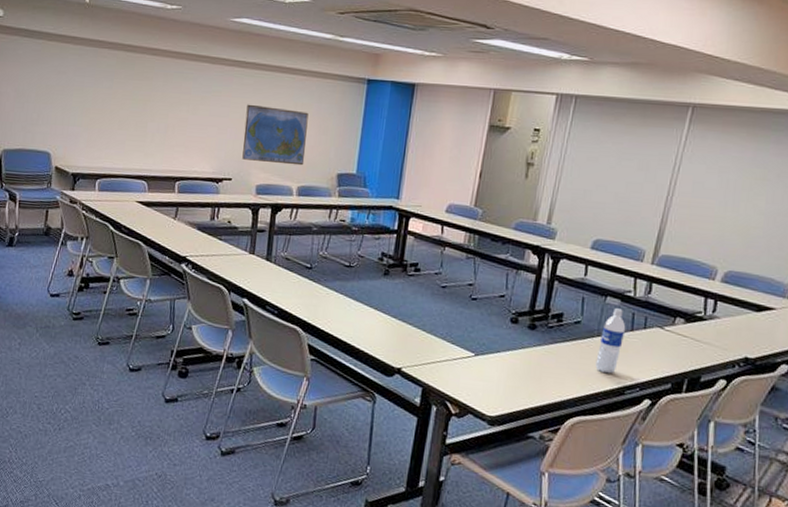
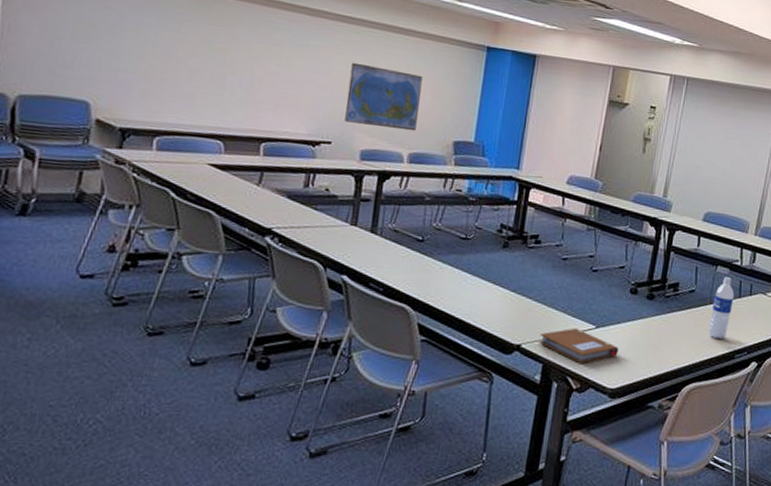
notebook: none [419,354,498,390] -> present [539,328,619,364]

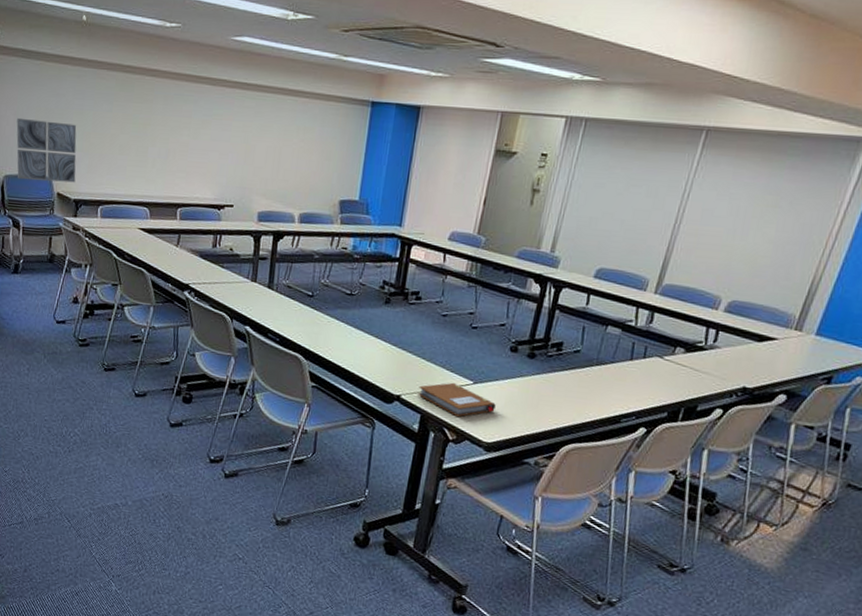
wall art: none [37,28,131,109] -> present [16,117,77,183]
world map: present [344,62,423,131] -> none [244,128,311,192]
water bottle: present [708,277,735,340] -> none [593,338,626,403]

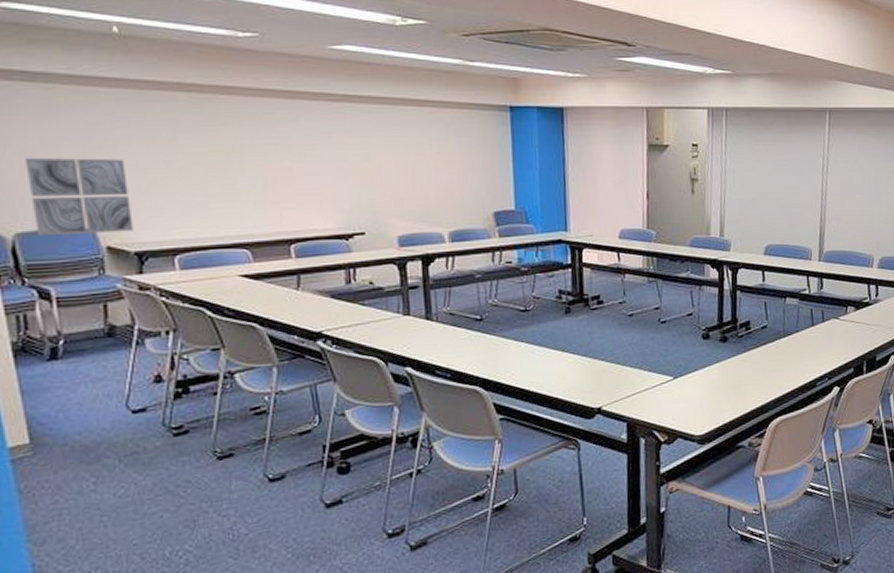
notebook: present [418,382,496,417] -> none [619,382,700,417]

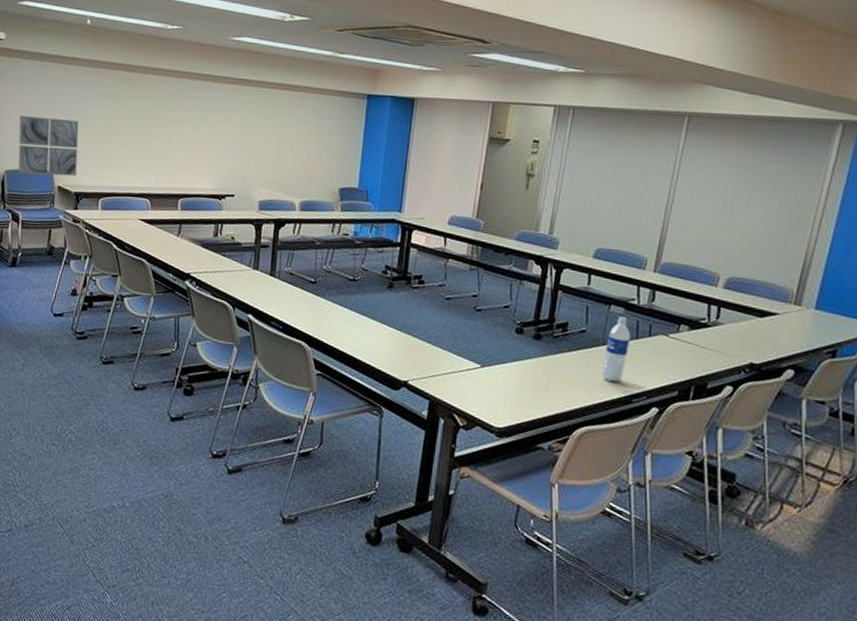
water bottle: none [786,307,808,371] -> present [602,317,631,383]

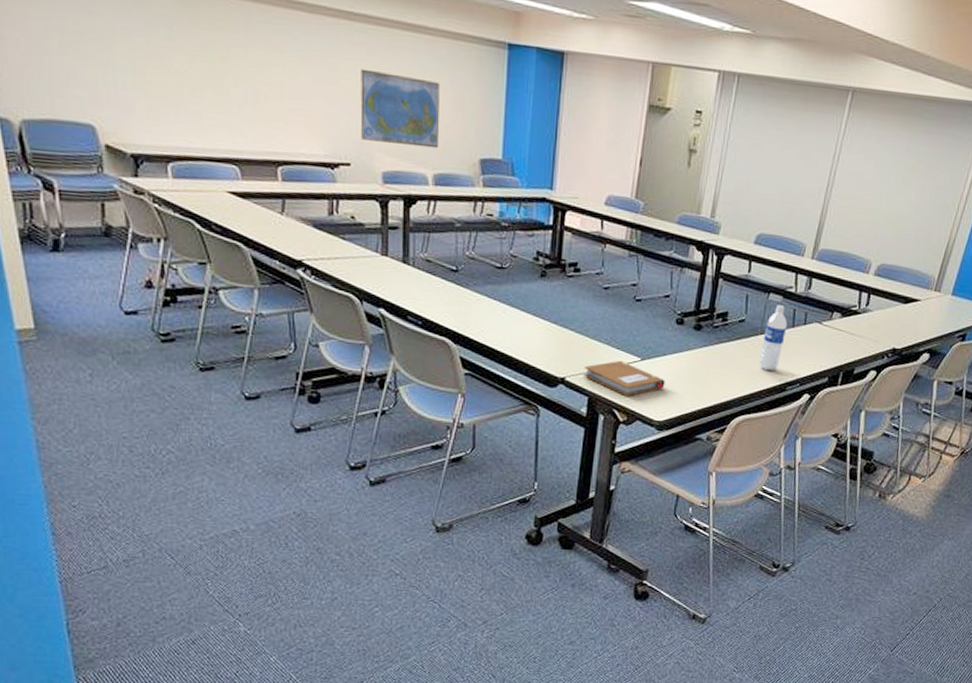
wall art: present [18,115,79,176] -> none [31,41,131,132]
world map: none [244,121,310,181] -> present [360,68,440,149]
notebook: none [425,366,505,402] -> present [583,360,665,397]

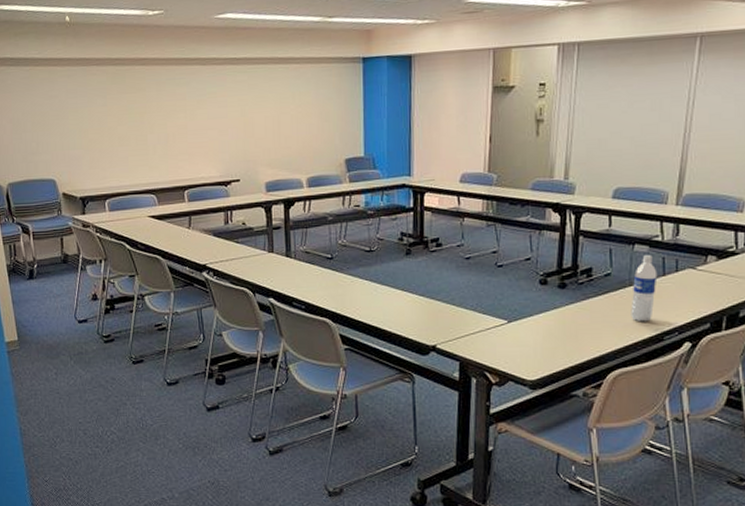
world map: present [360,68,440,149] -> none [244,100,310,159]
notebook: present [583,360,665,397] -> none [453,324,534,359]

